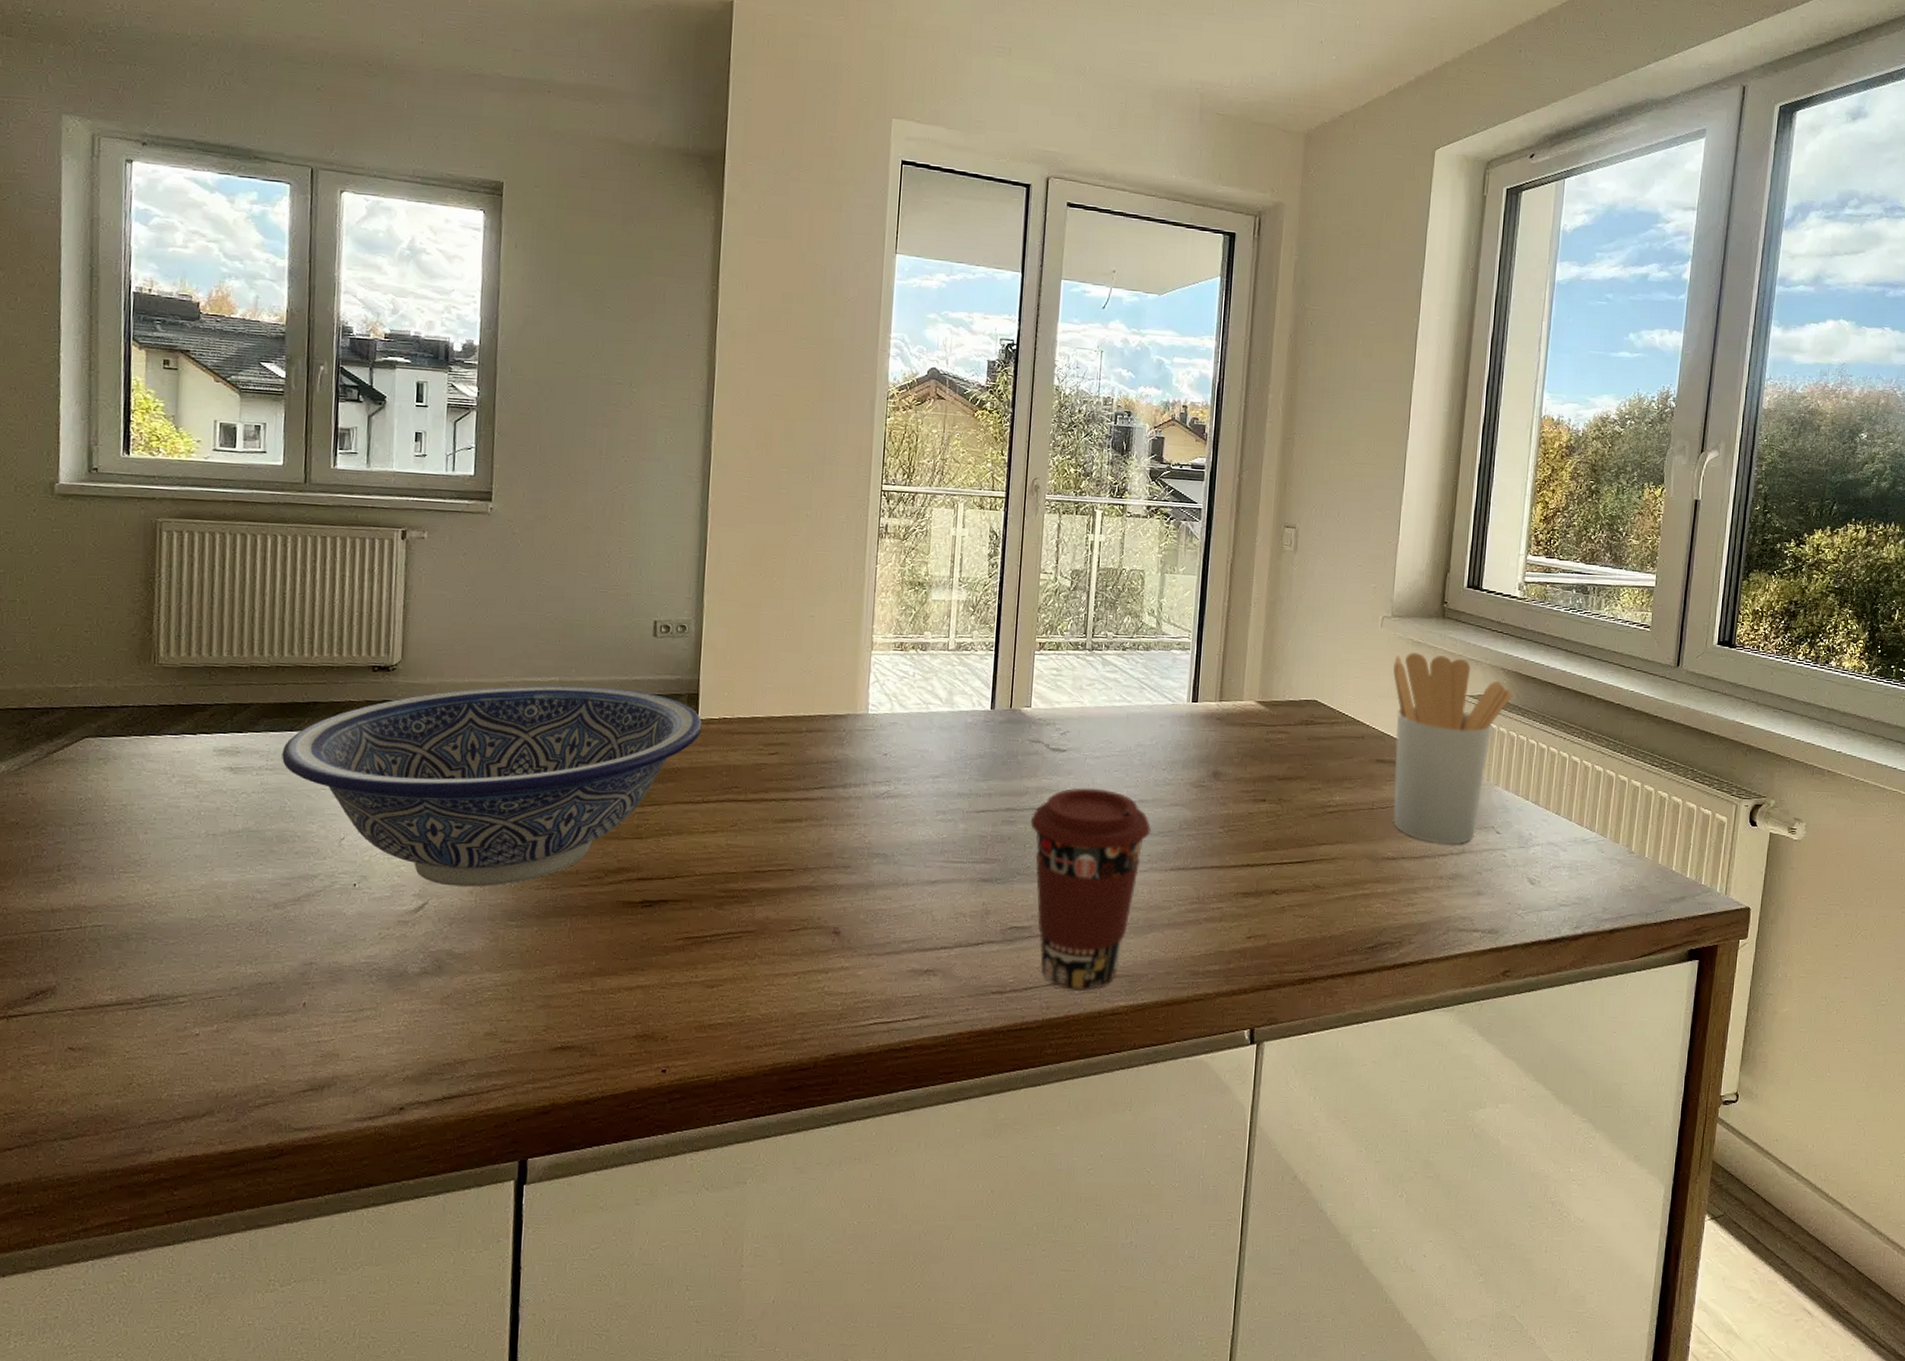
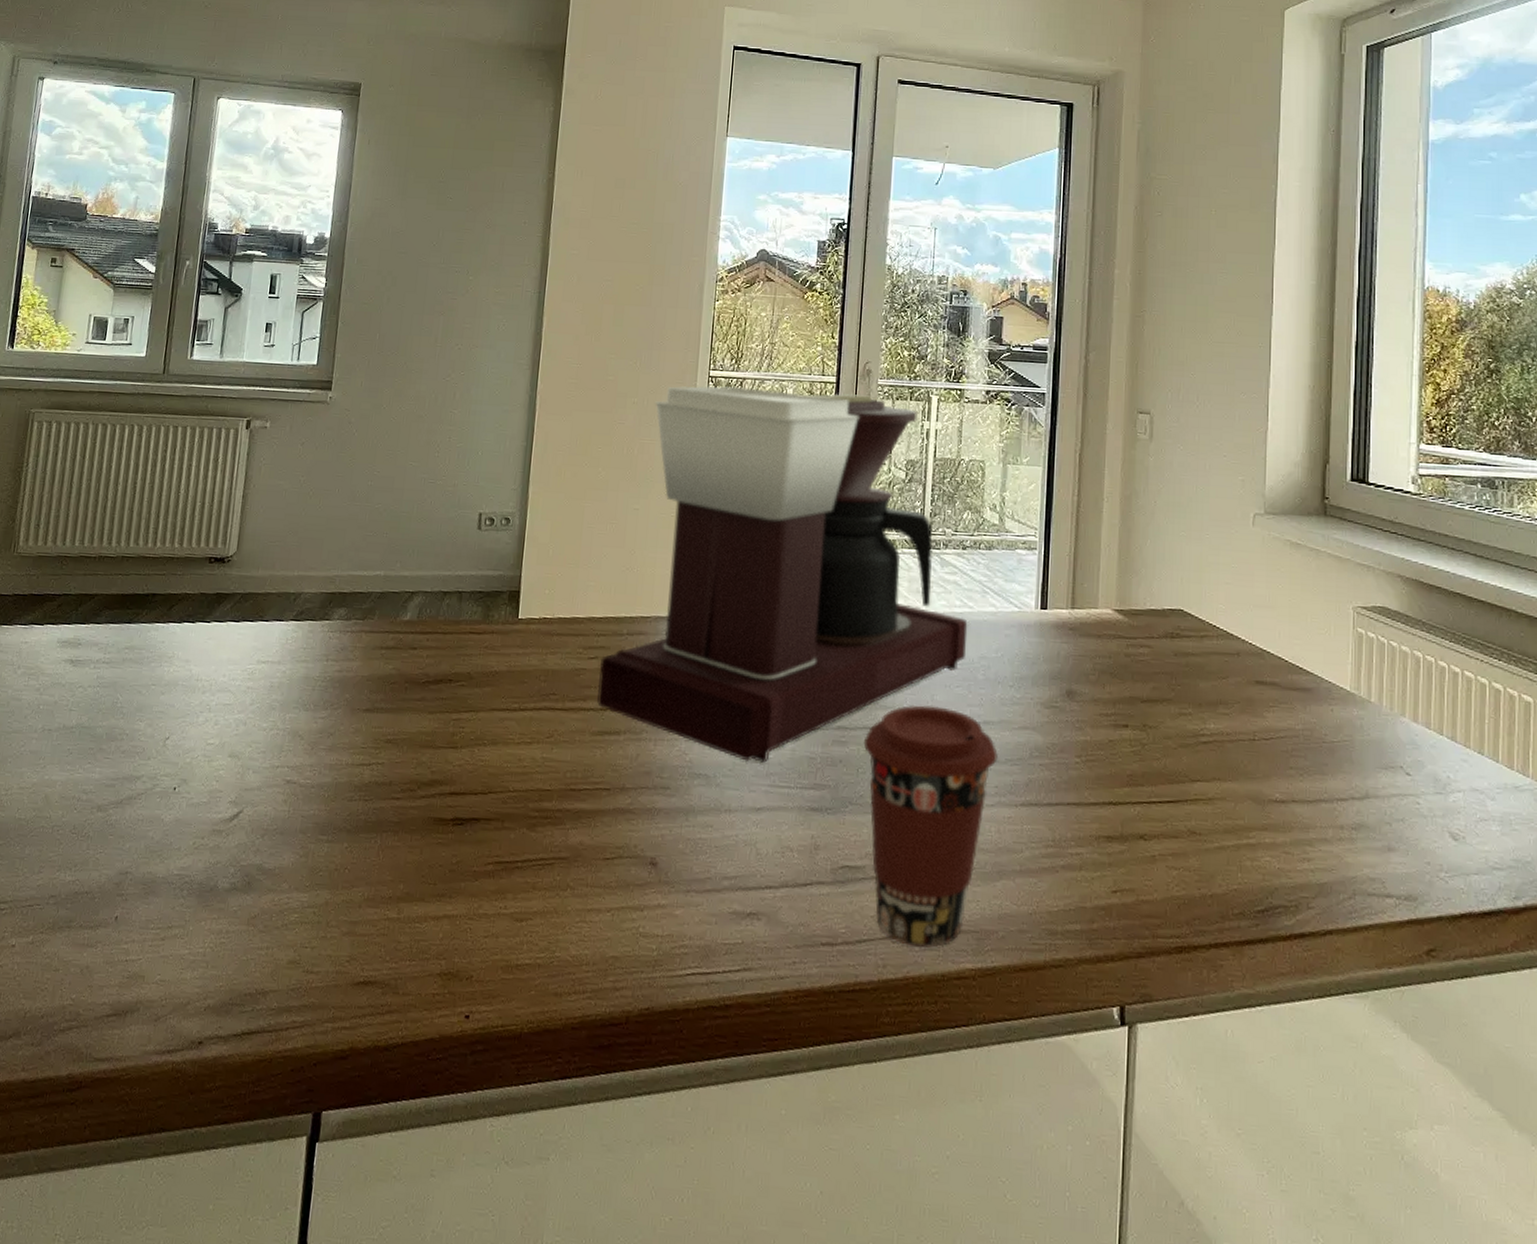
decorative bowl: present [282,685,702,887] -> none [118,579,522,796]
coffee maker: none [779,499,1127,842] -> present [597,385,968,763]
utensil holder: present [1393,652,1512,845] -> none [1270,555,1414,787]

